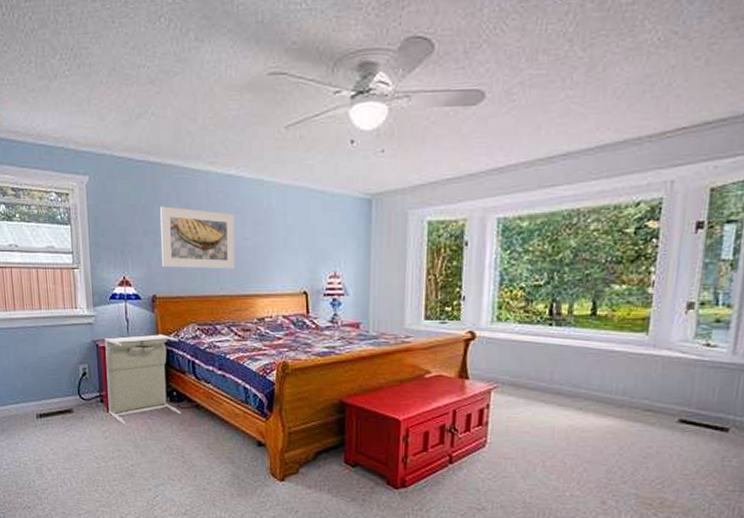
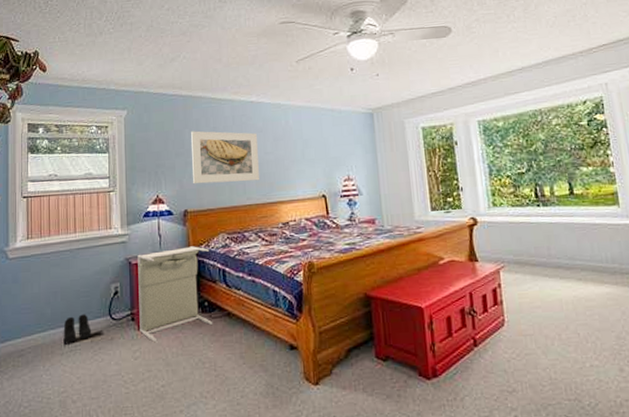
boots: none [34,391,63,417] -> present [63,314,92,343]

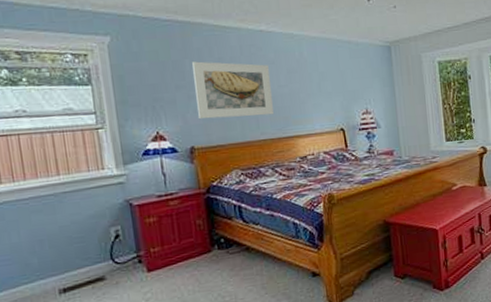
boots: present [63,314,92,343] -> none [55,260,93,293]
laundry hamper: present [138,246,212,343] -> none [139,183,230,283]

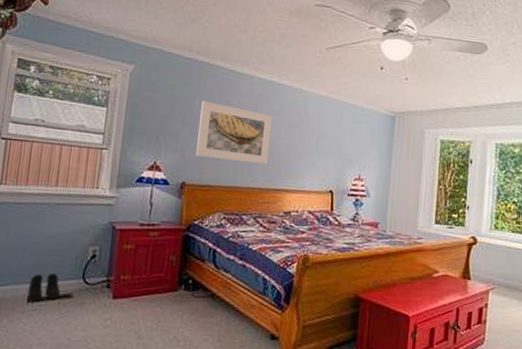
boots: none [55,260,93,293] -> present [26,273,61,301]

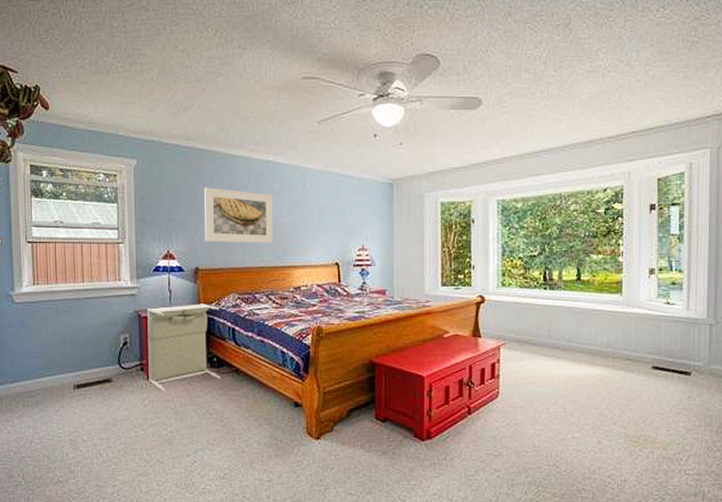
boots: present [26,273,61,301] -> none [72,361,101,388]
laundry hamper: none [114,220,202,314] -> present [147,304,220,393]

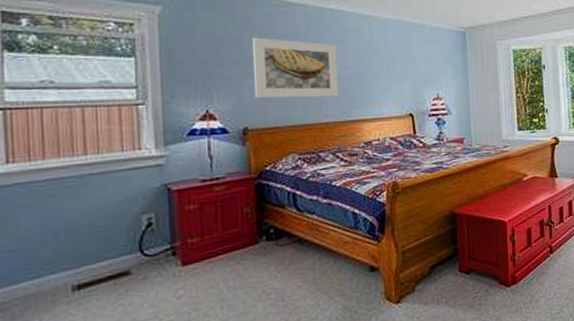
laundry hamper: present [147,304,220,393] -> none [180,168,279,278]

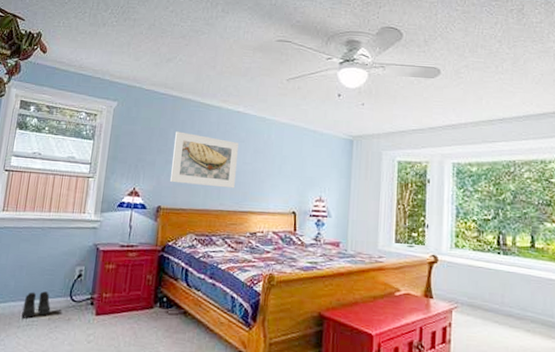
boots: none [70,252,115,289] -> present [21,291,51,317]

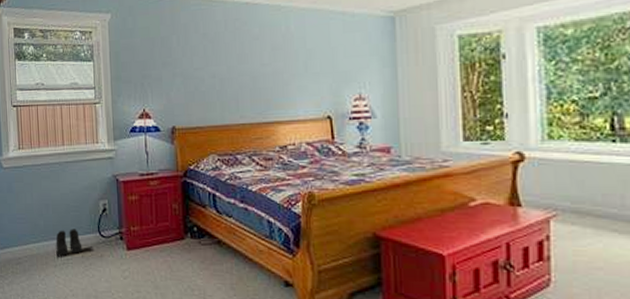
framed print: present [170,131,239,188] -> none [179,37,256,99]

